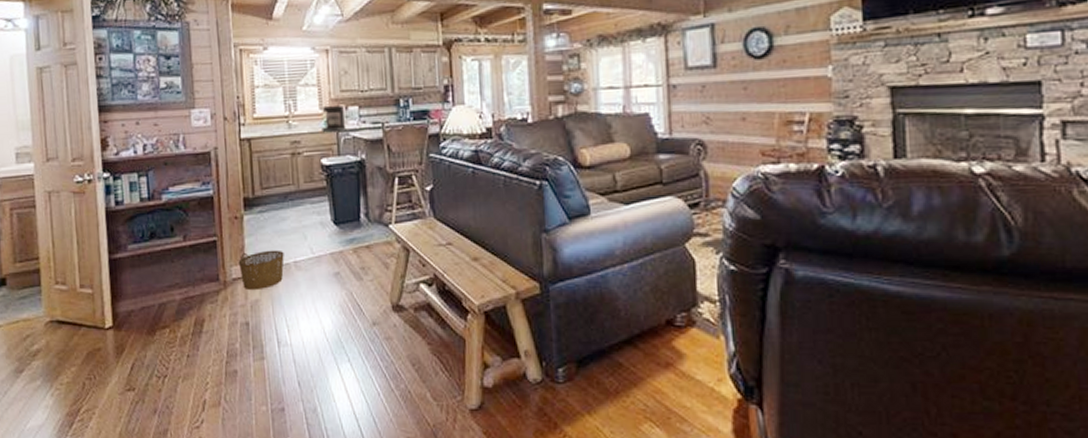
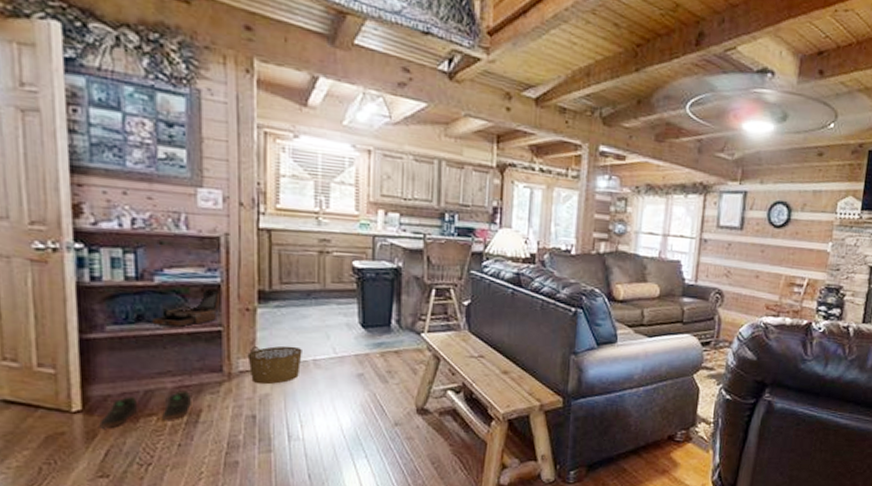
shoe: none [126,302,196,343] -> present [99,390,191,429]
decorative box: none [162,202,215,241] -> present [152,289,223,327]
coffee maker: present [321,104,346,132] -> none [356,207,384,236]

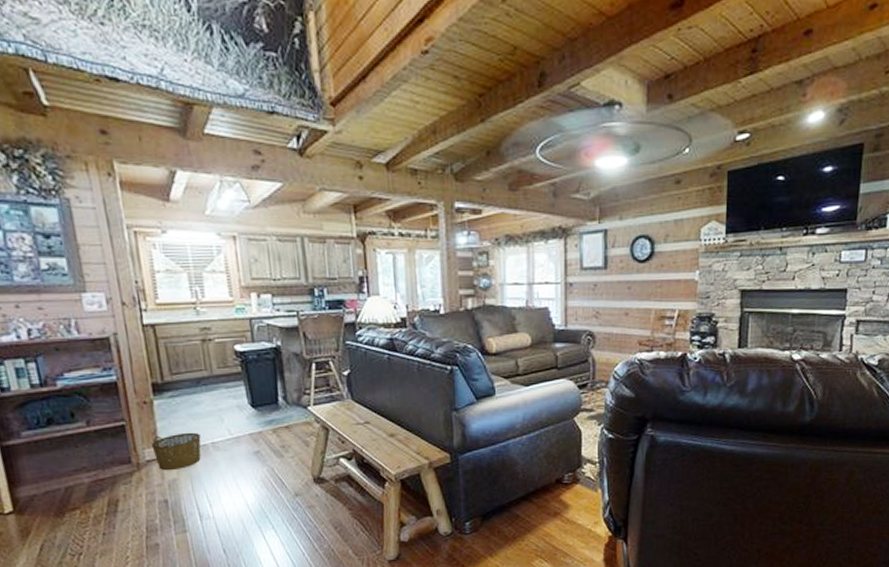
shoe: present [99,390,191,429] -> none [30,484,109,526]
decorative box: present [152,289,223,327] -> none [61,387,120,426]

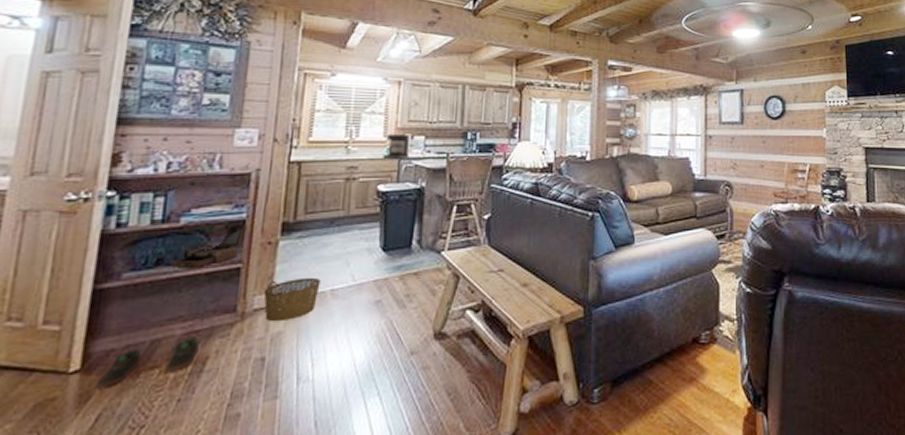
shoe: none [30,484,109,526] -> present [95,337,199,389]
decorative box: none [61,387,120,426] -> present [171,226,247,268]
coffee maker: none [233,292,260,319] -> present [383,133,410,159]

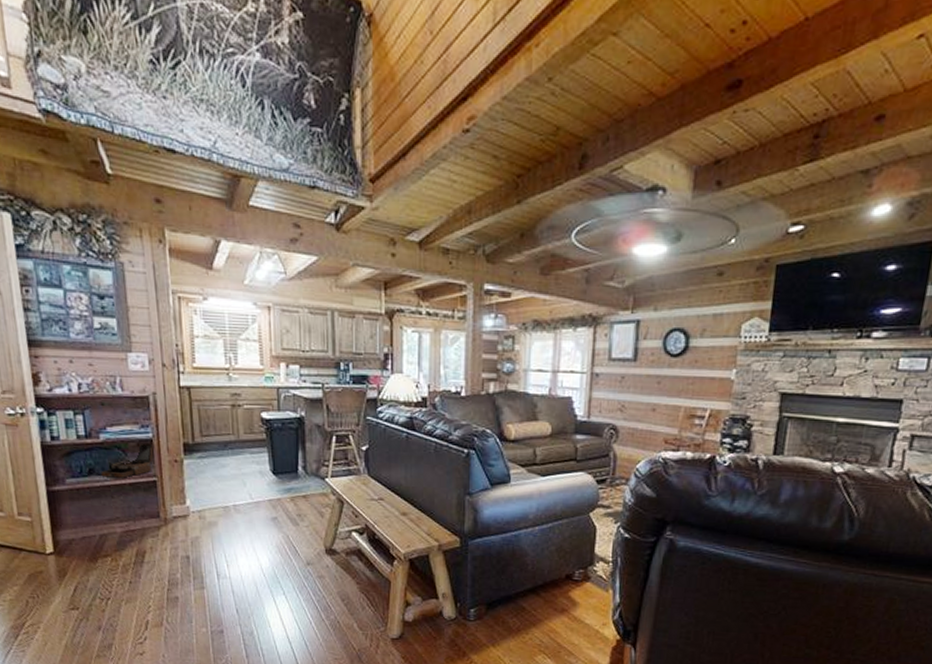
shoe: present [95,337,199,389] -> none [67,534,137,568]
basket: present [264,277,321,322] -> none [179,493,224,529]
coffee maker: present [383,133,410,159] -> none [262,361,287,388]

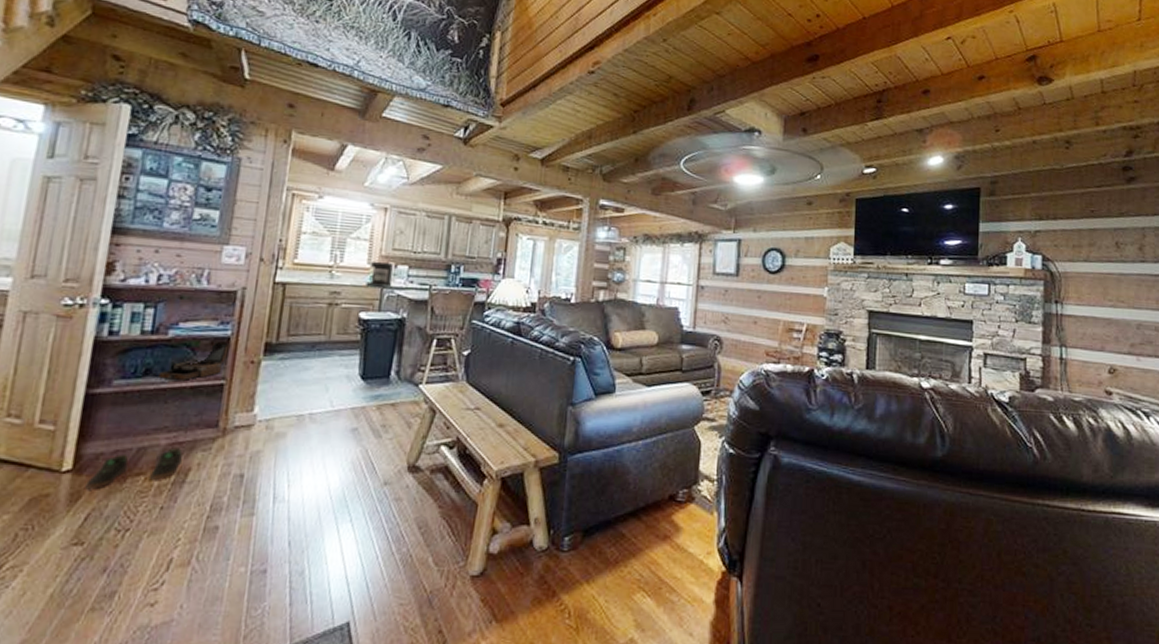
shoe: none [67,534,137,568] -> present [85,448,183,490]
coffee maker: none [262,361,287,388] -> present [366,261,393,288]

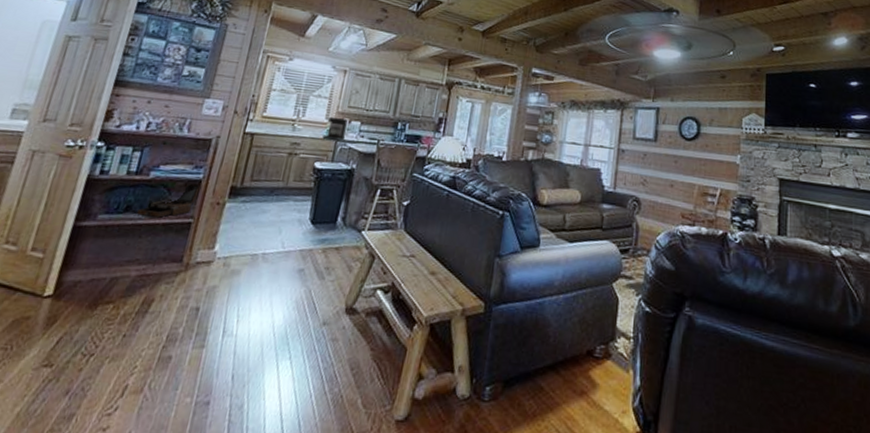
shoe: present [85,448,183,490] -> none [61,279,149,315]

